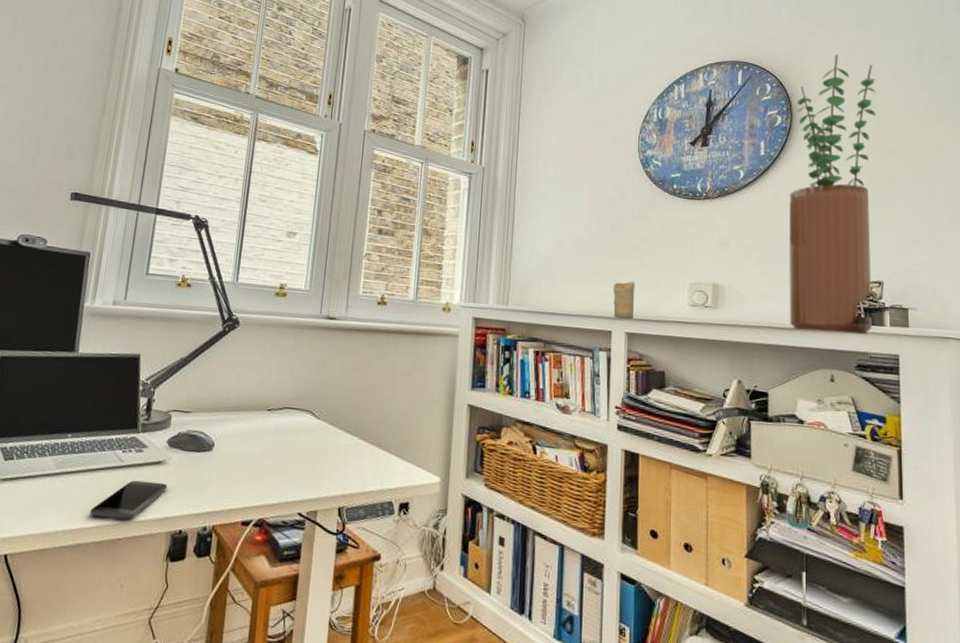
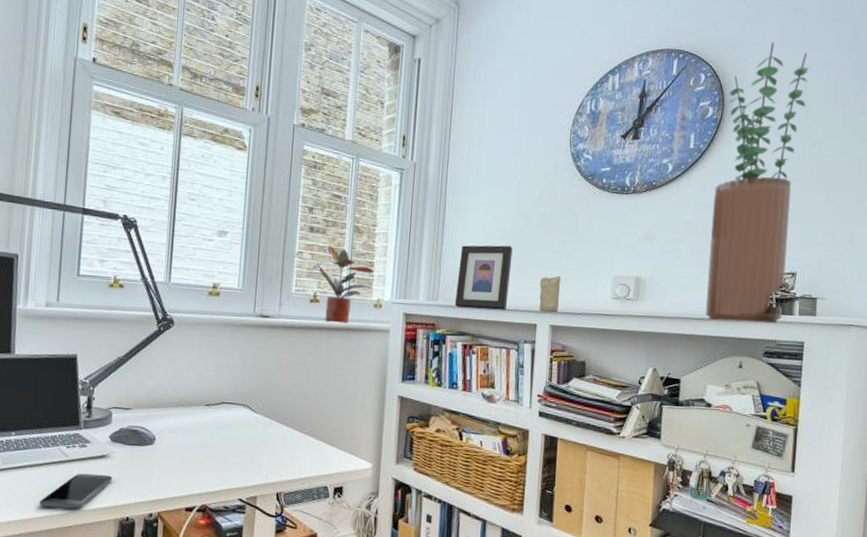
potted plant: none [383,247,444,327] -> present [315,245,375,324]
picture frame: none [525,249,584,316] -> present [454,245,513,310]

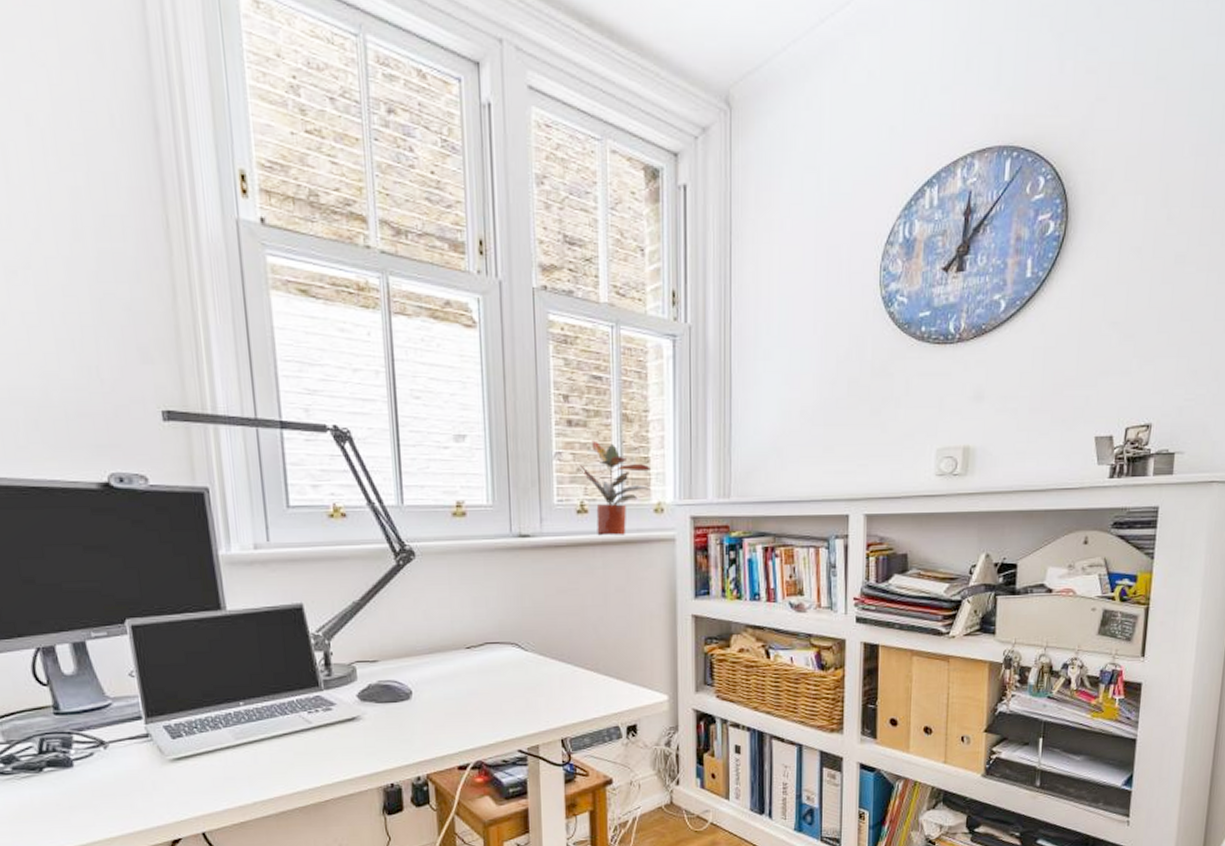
smartphone: present [39,473,113,509] -> none [287,739,368,782]
picture frame: present [454,245,513,310] -> none [750,421,816,504]
candle: present [539,275,561,313] -> none [850,453,876,499]
vase: present [705,42,810,324] -> none [1045,126,1173,491]

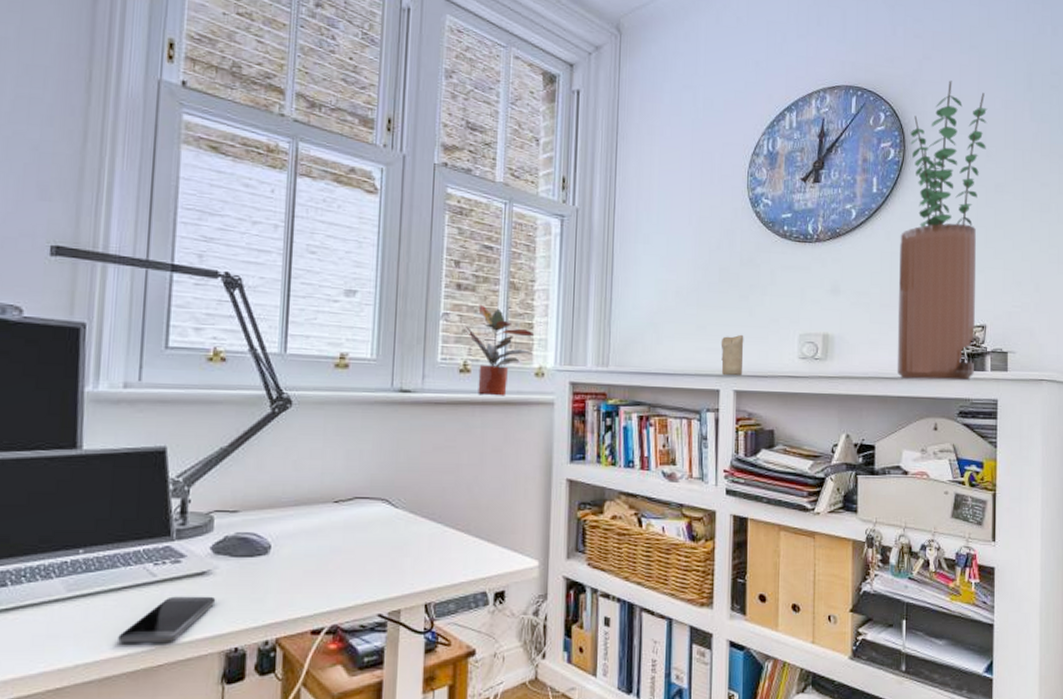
smartphone: none [287,739,368,782] -> present [118,596,216,643]
candle: none [850,453,876,499] -> present [720,334,744,376]
vase: none [1045,126,1173,491] -> present [897,80,988,382]

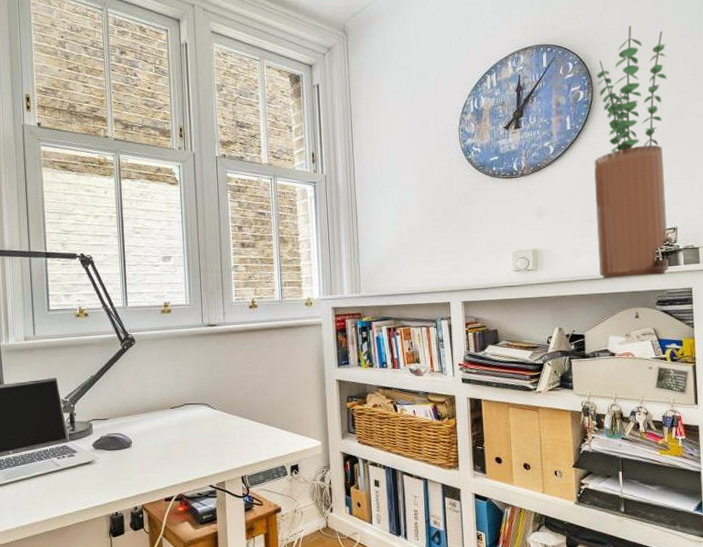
smartphone: present [118,596,216,643] -> none [41,478,100,512]
potted plant: present [465,304,535,396] -> none [250,256,302,324]
candle: present [720,334,744,376] -> none [448,257,468,291]

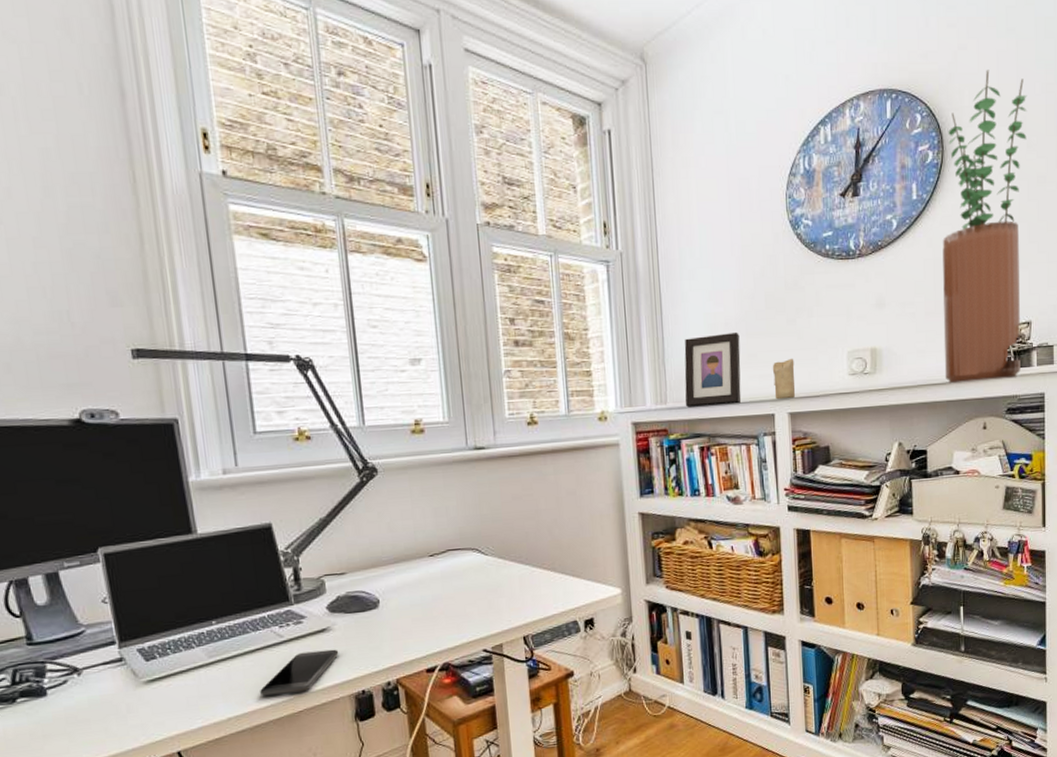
smartphone: none [41,478,100,512] -> present [260,649,339,696]
picture frame: none [375,236,422,297] -> present [684,331,742,409]
candle: none [448,257,468,291] -> present [772,358,796,400]

